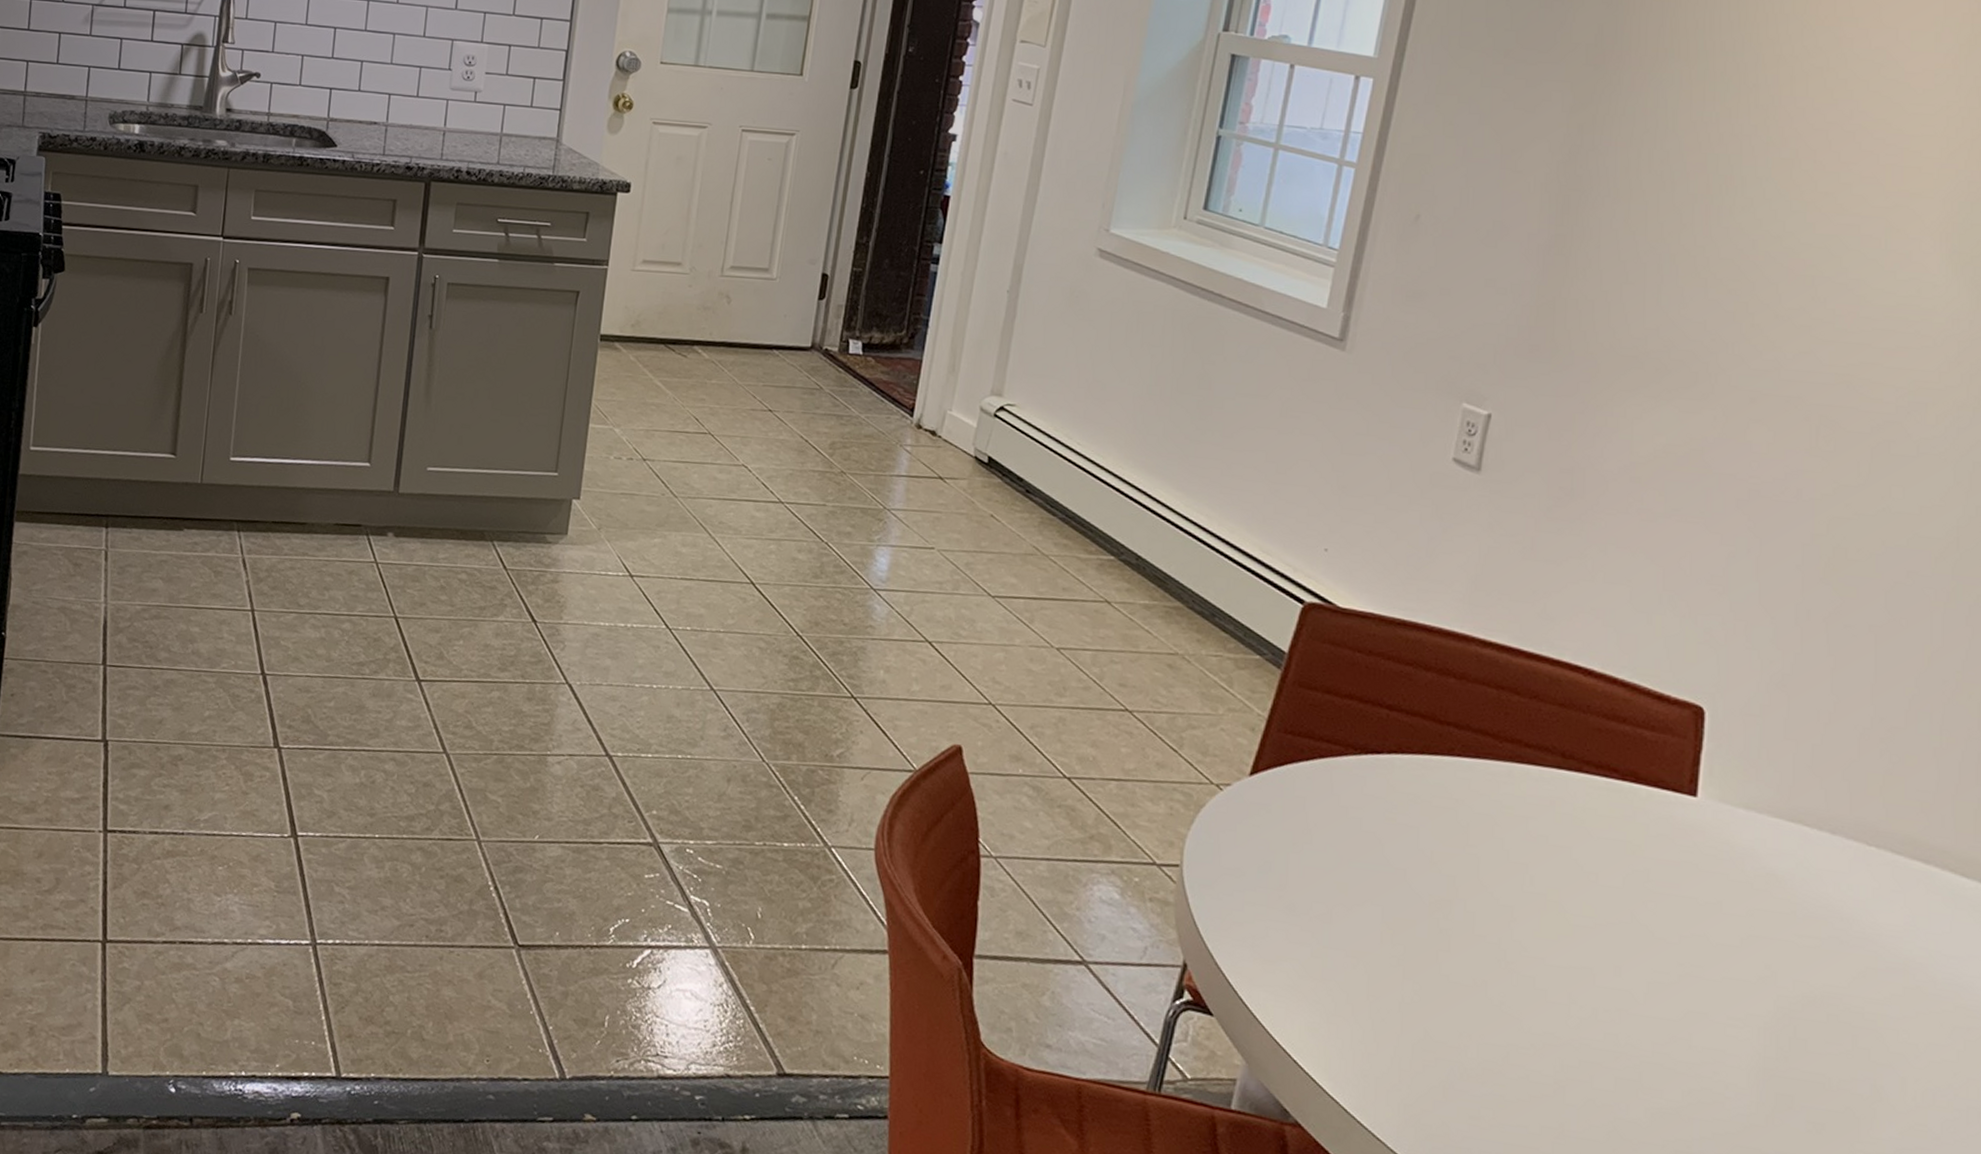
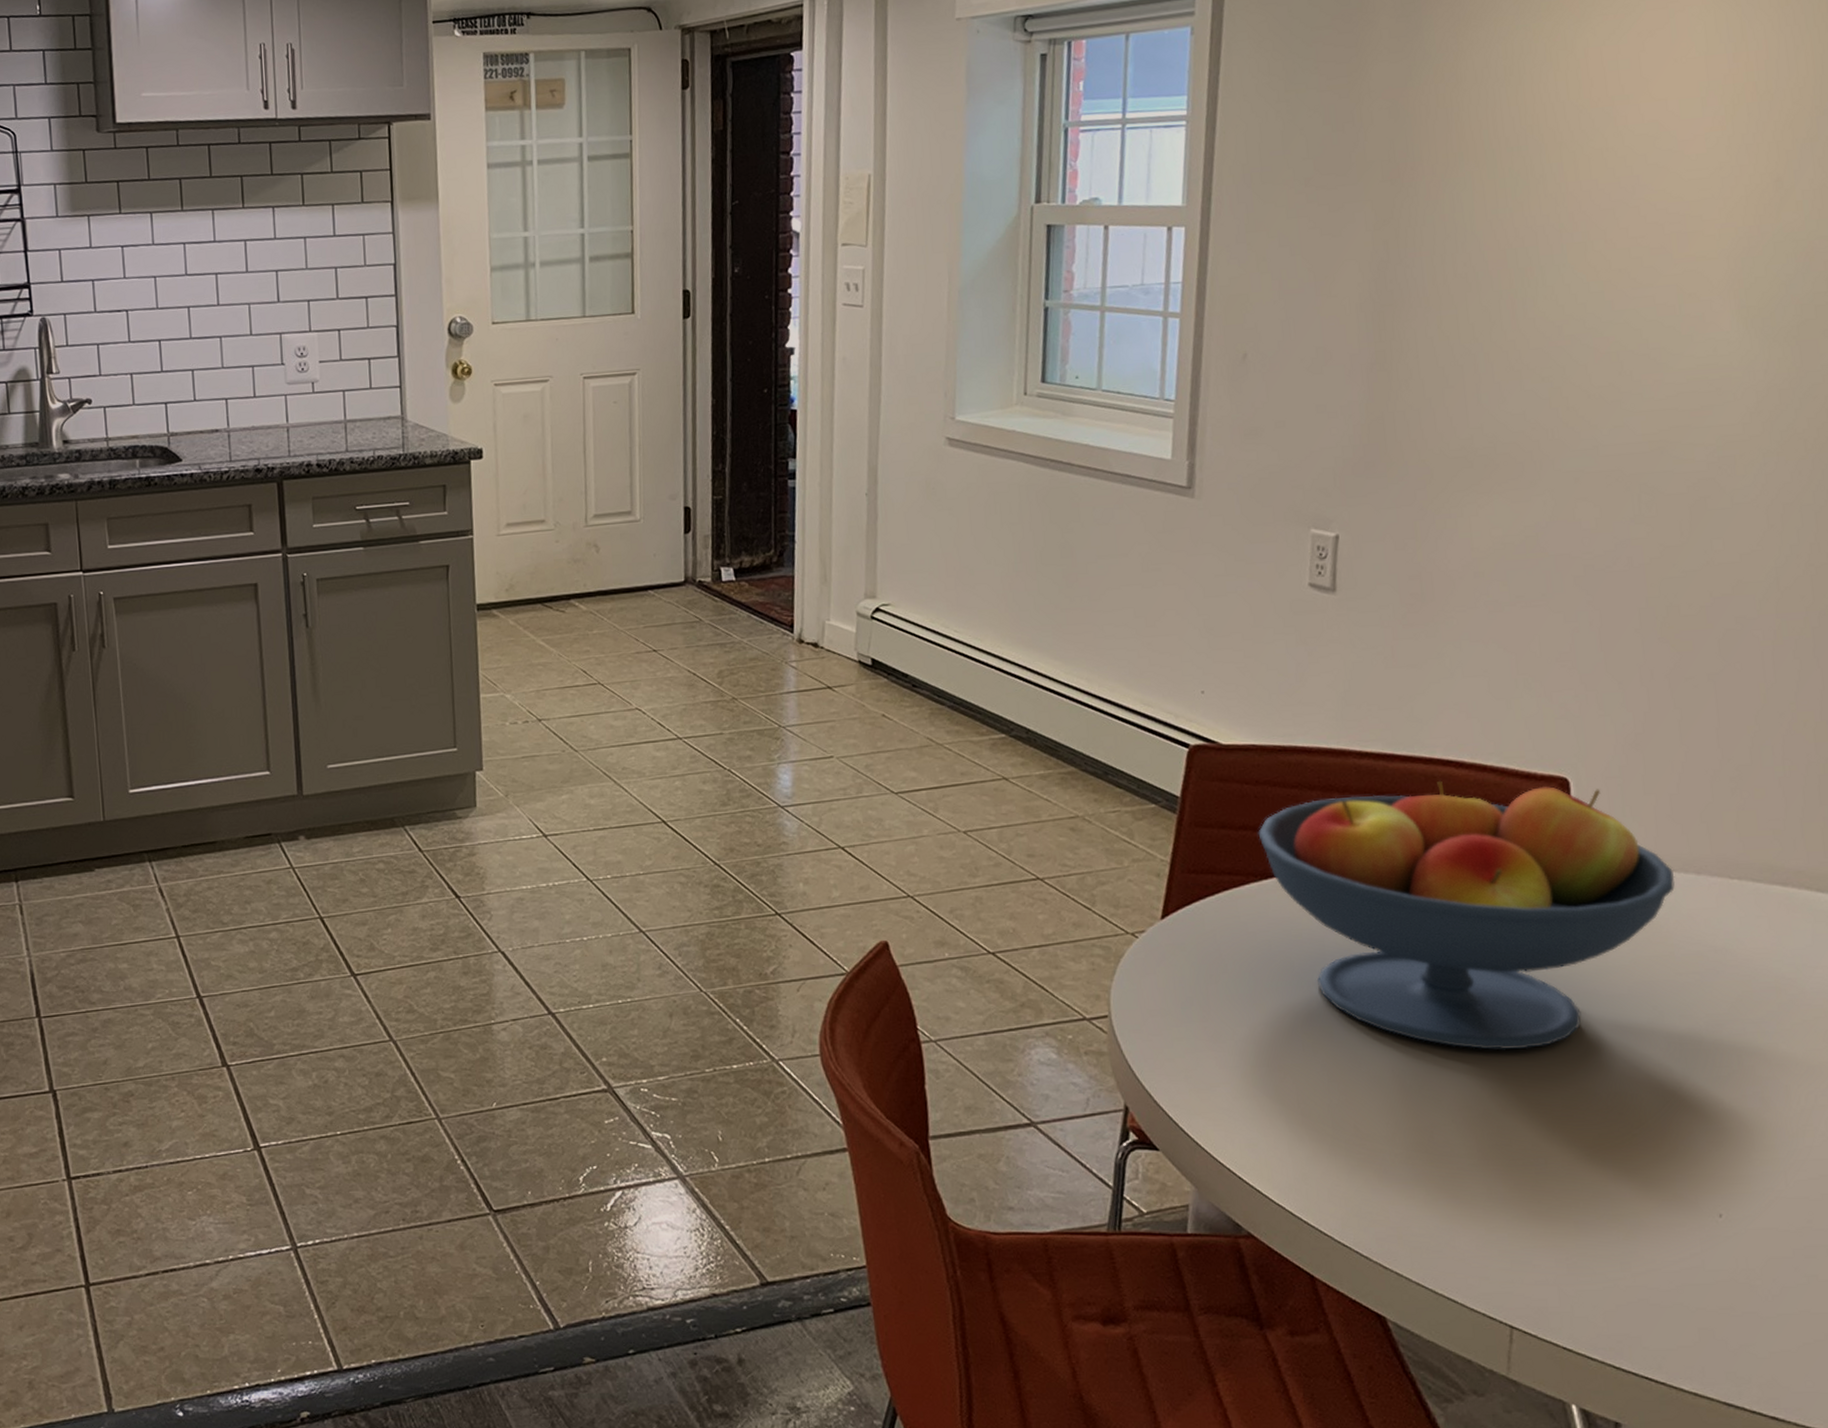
fruit bowl: none [1364,682,1807,985] -> present [1258,781,1675,1050]

